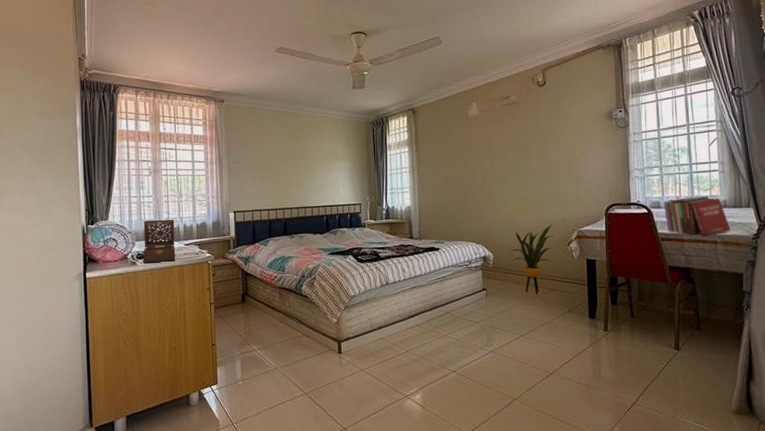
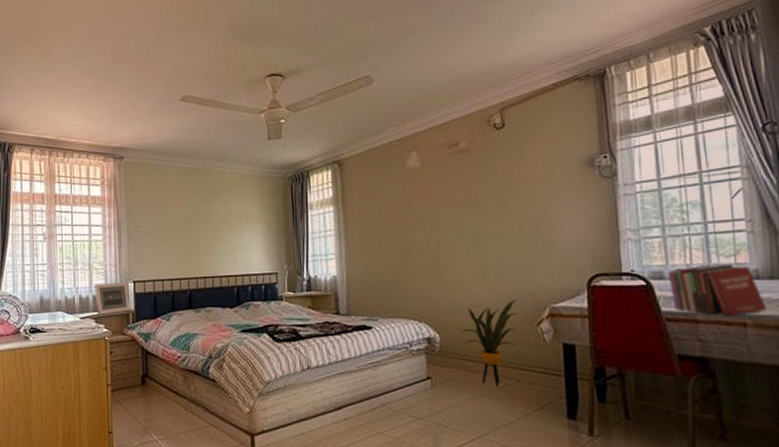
jewelry box: present [143,219,176,265] -> none [36,289,70,340]
picture frame: none [197,212,231,242] -> present [94,282,131,315]

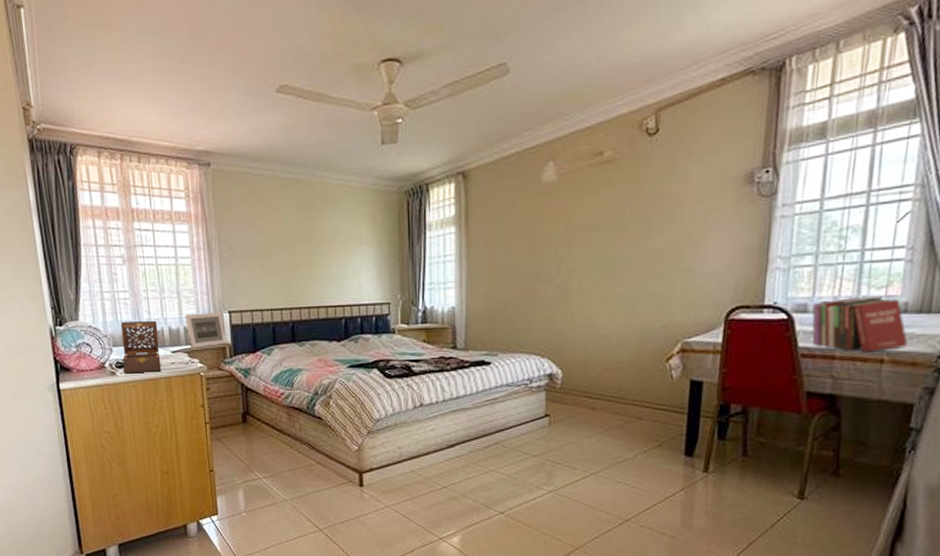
jewelry box: none [36,289,70,340] -> present [120,320,162,375]
house plant: present [461,300,519,387] -> none [585,334,649,424]

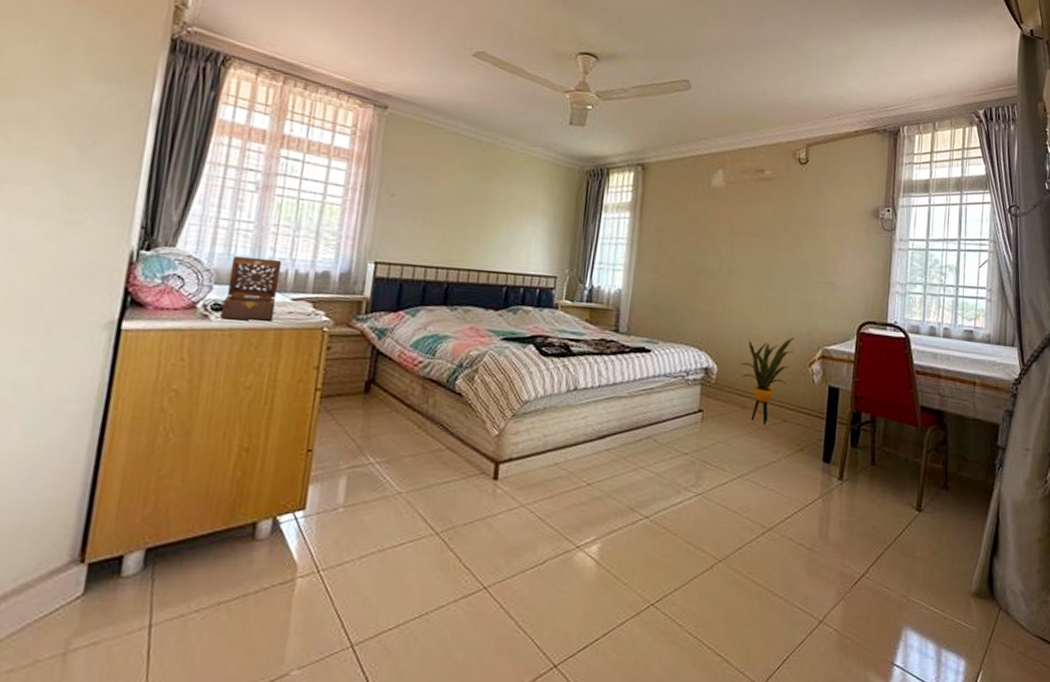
picture frame: present [184,312,227,349] -> none [317,258,367,299]
house plant: none [585,334,649,424] -> present [739,337,795,425]
books: present [811,295,908,353] -> none [922,325,992,375]

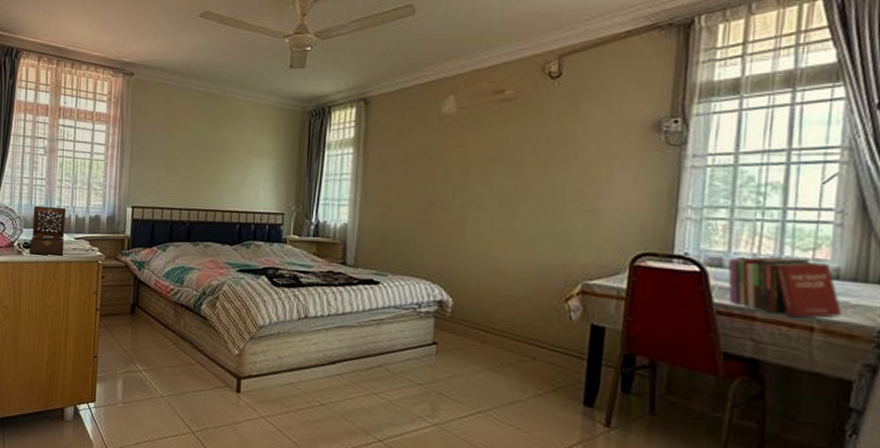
house plant: present [739,337,795,425] -> none [478,271,546,362]
books: none [922,325,992,375] -> present [727,256,842,318]

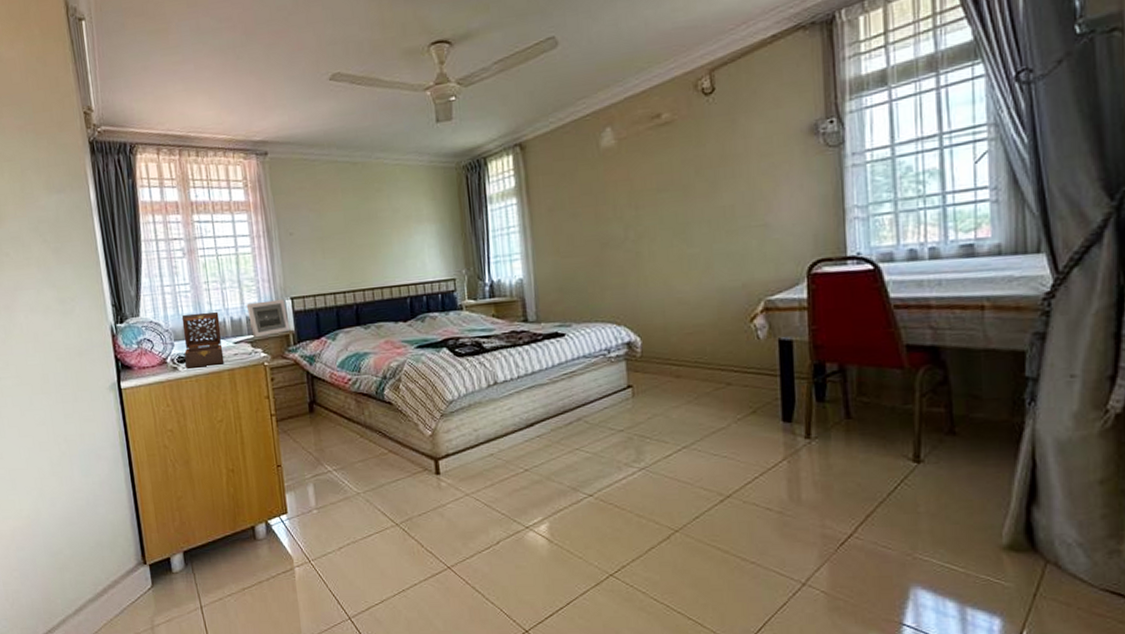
picture frame: none [91,205,127,238] -> present [246,299,290,338]
books: present [727,256,842,318] -> none [898,239,1008,300]

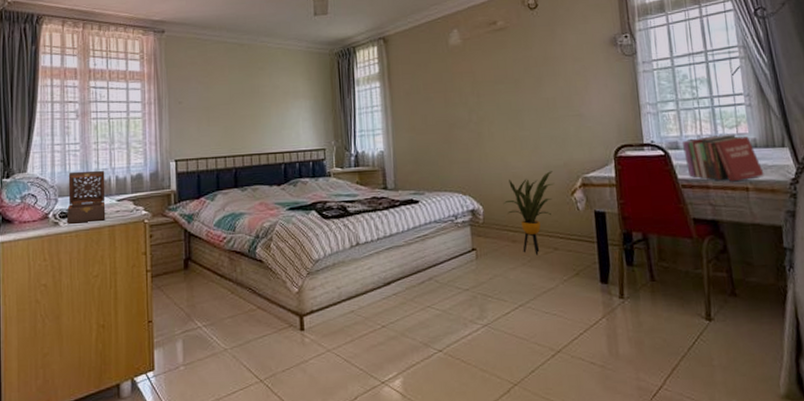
picture frame: present [246,299,290,338] -> none [132,161,172,197]
house plant: none [665,294,730,392] -> present [503,171,555,255]
books: none [898,239,1008,300] -> present [681,134,764,182]

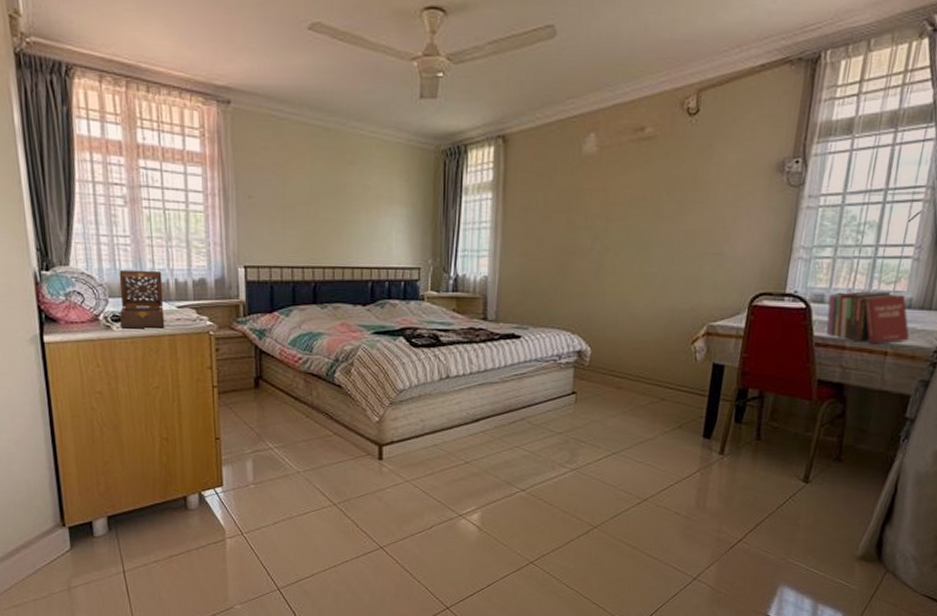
house plant: present [503,171,555,255] -> none [614,315,676,404]

